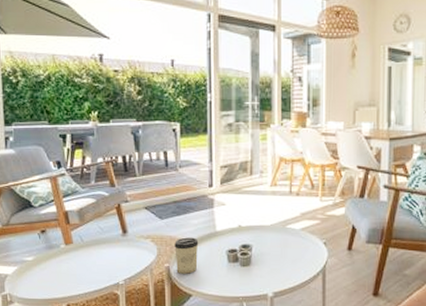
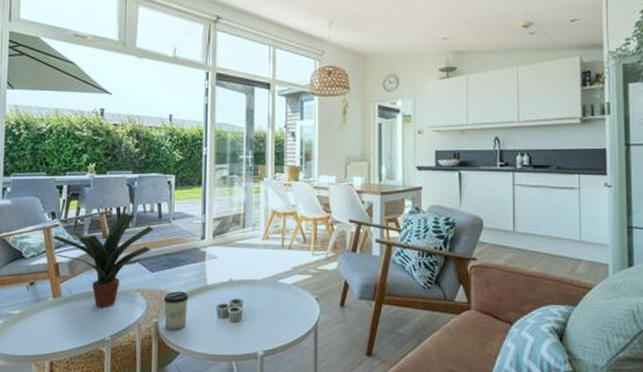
potted plant: none [45,159,161,253] -> present [40,210,154,307]

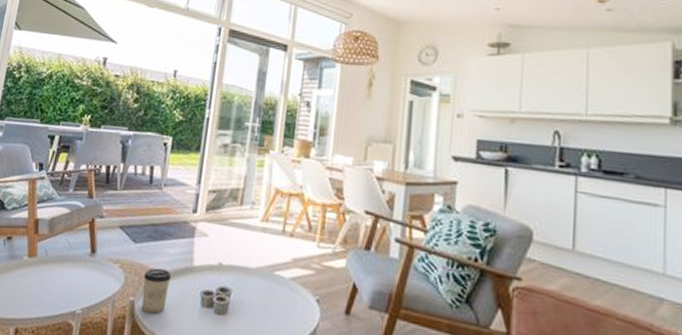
potted plant: present [40,210,154,307] -> none [28,159,143,276]

